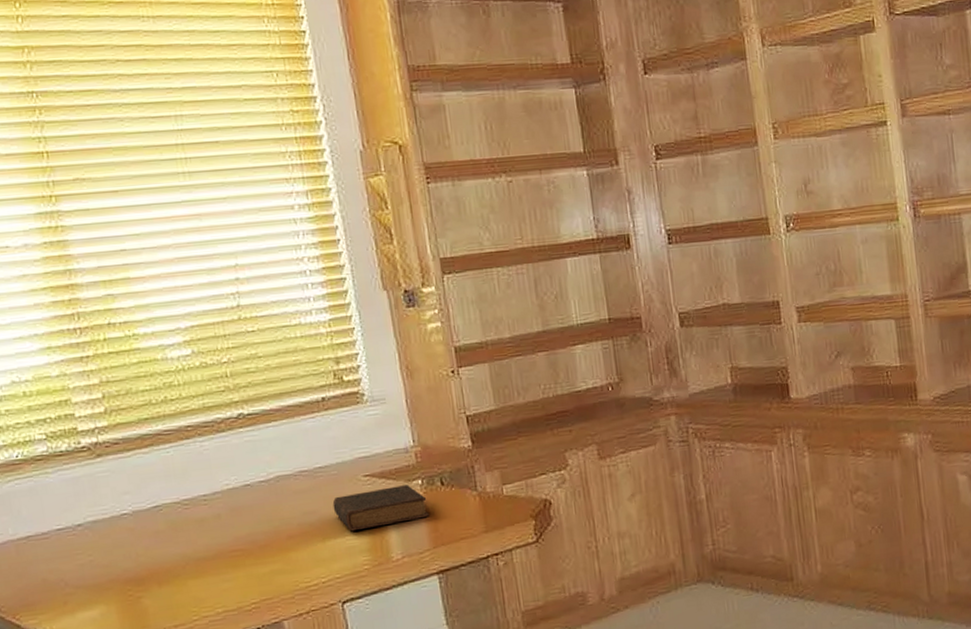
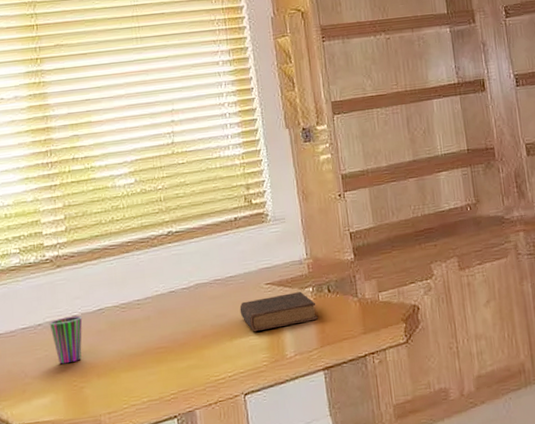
cup: none [92,514,137,571] -> present [49,315,83,364]

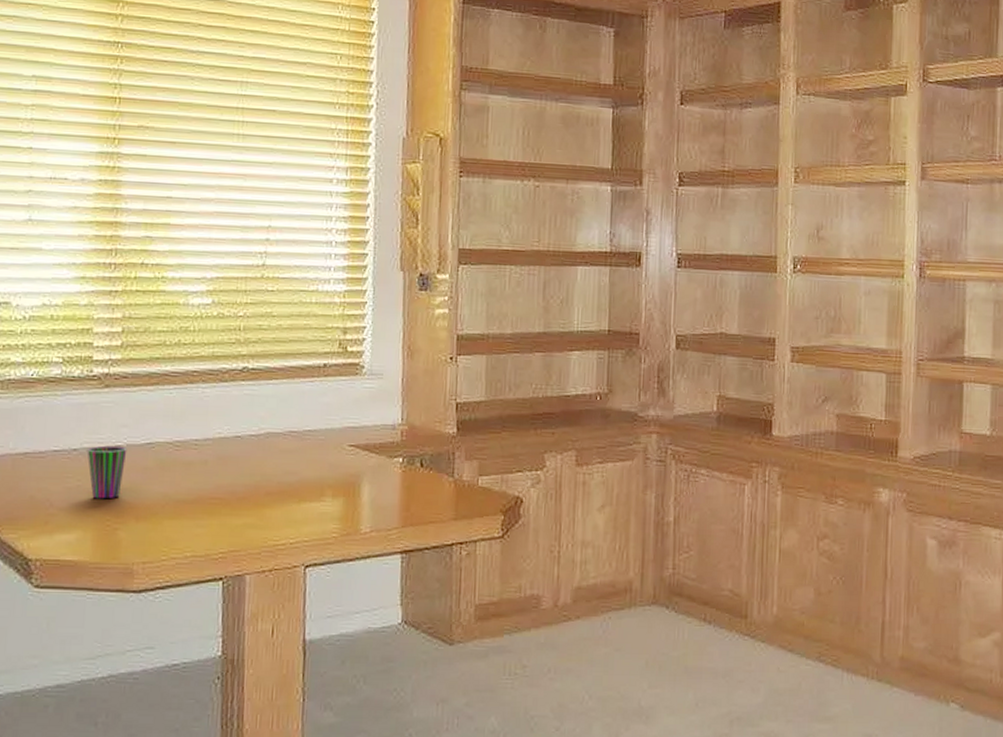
book: present [239,292,318,332] -> none [314,460,405,498]

